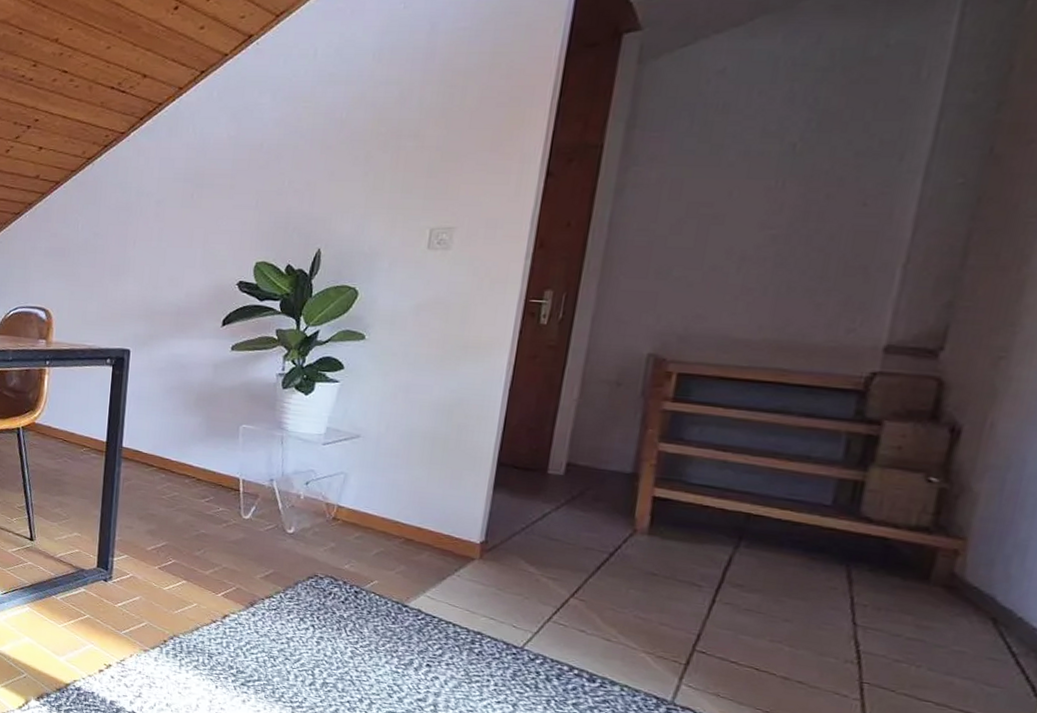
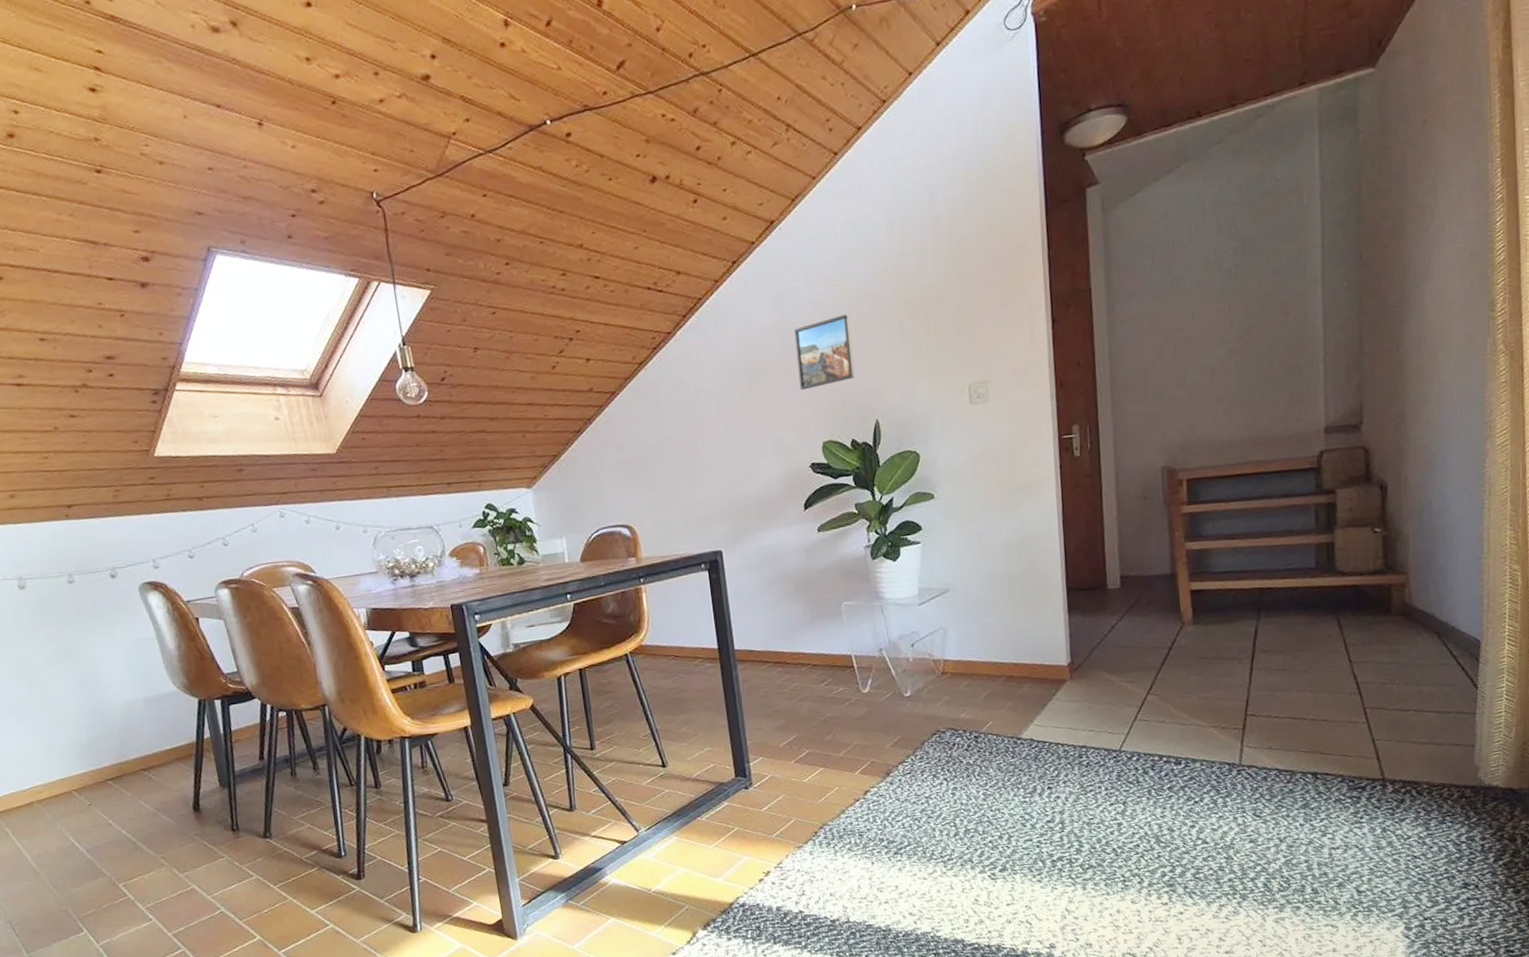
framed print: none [243,137,312,208] -> present [794,314,855,390]

